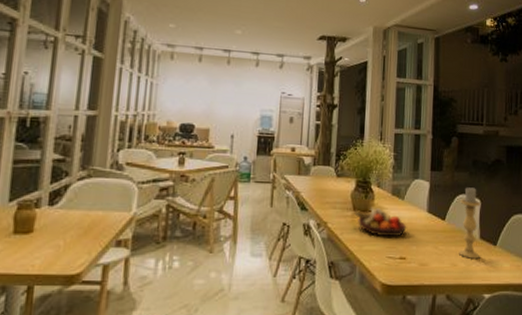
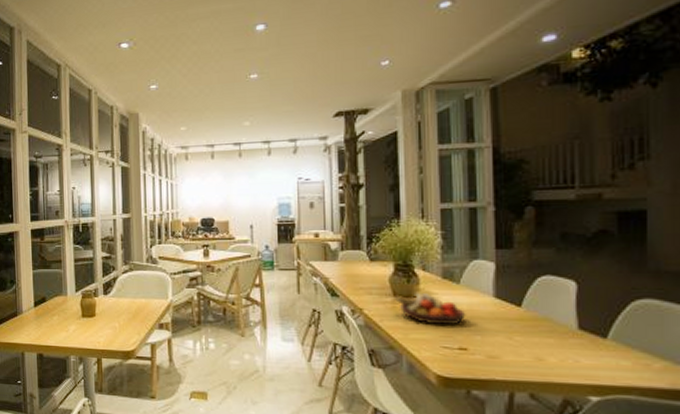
candle holder: present [458,186,481,259] -> none [544,265,580,353]

